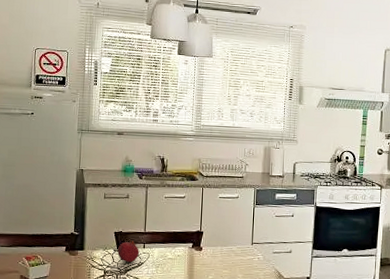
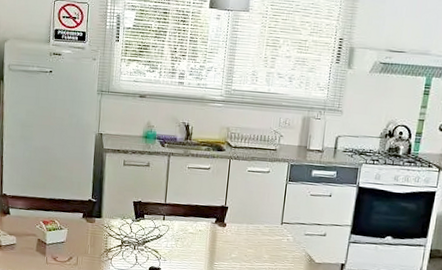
fruit: present [118,240,139,263] -> none [136,211,159,234]

